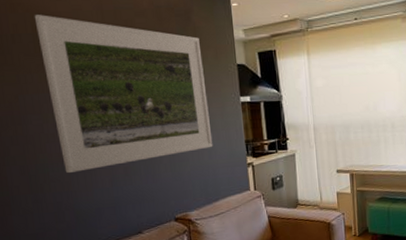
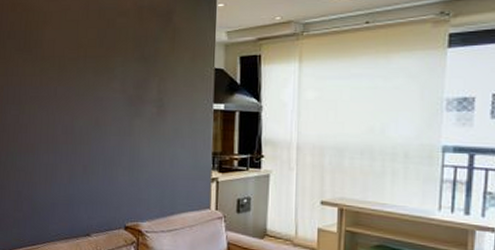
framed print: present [34,15,213,174] -> none [29,14,178,165]

